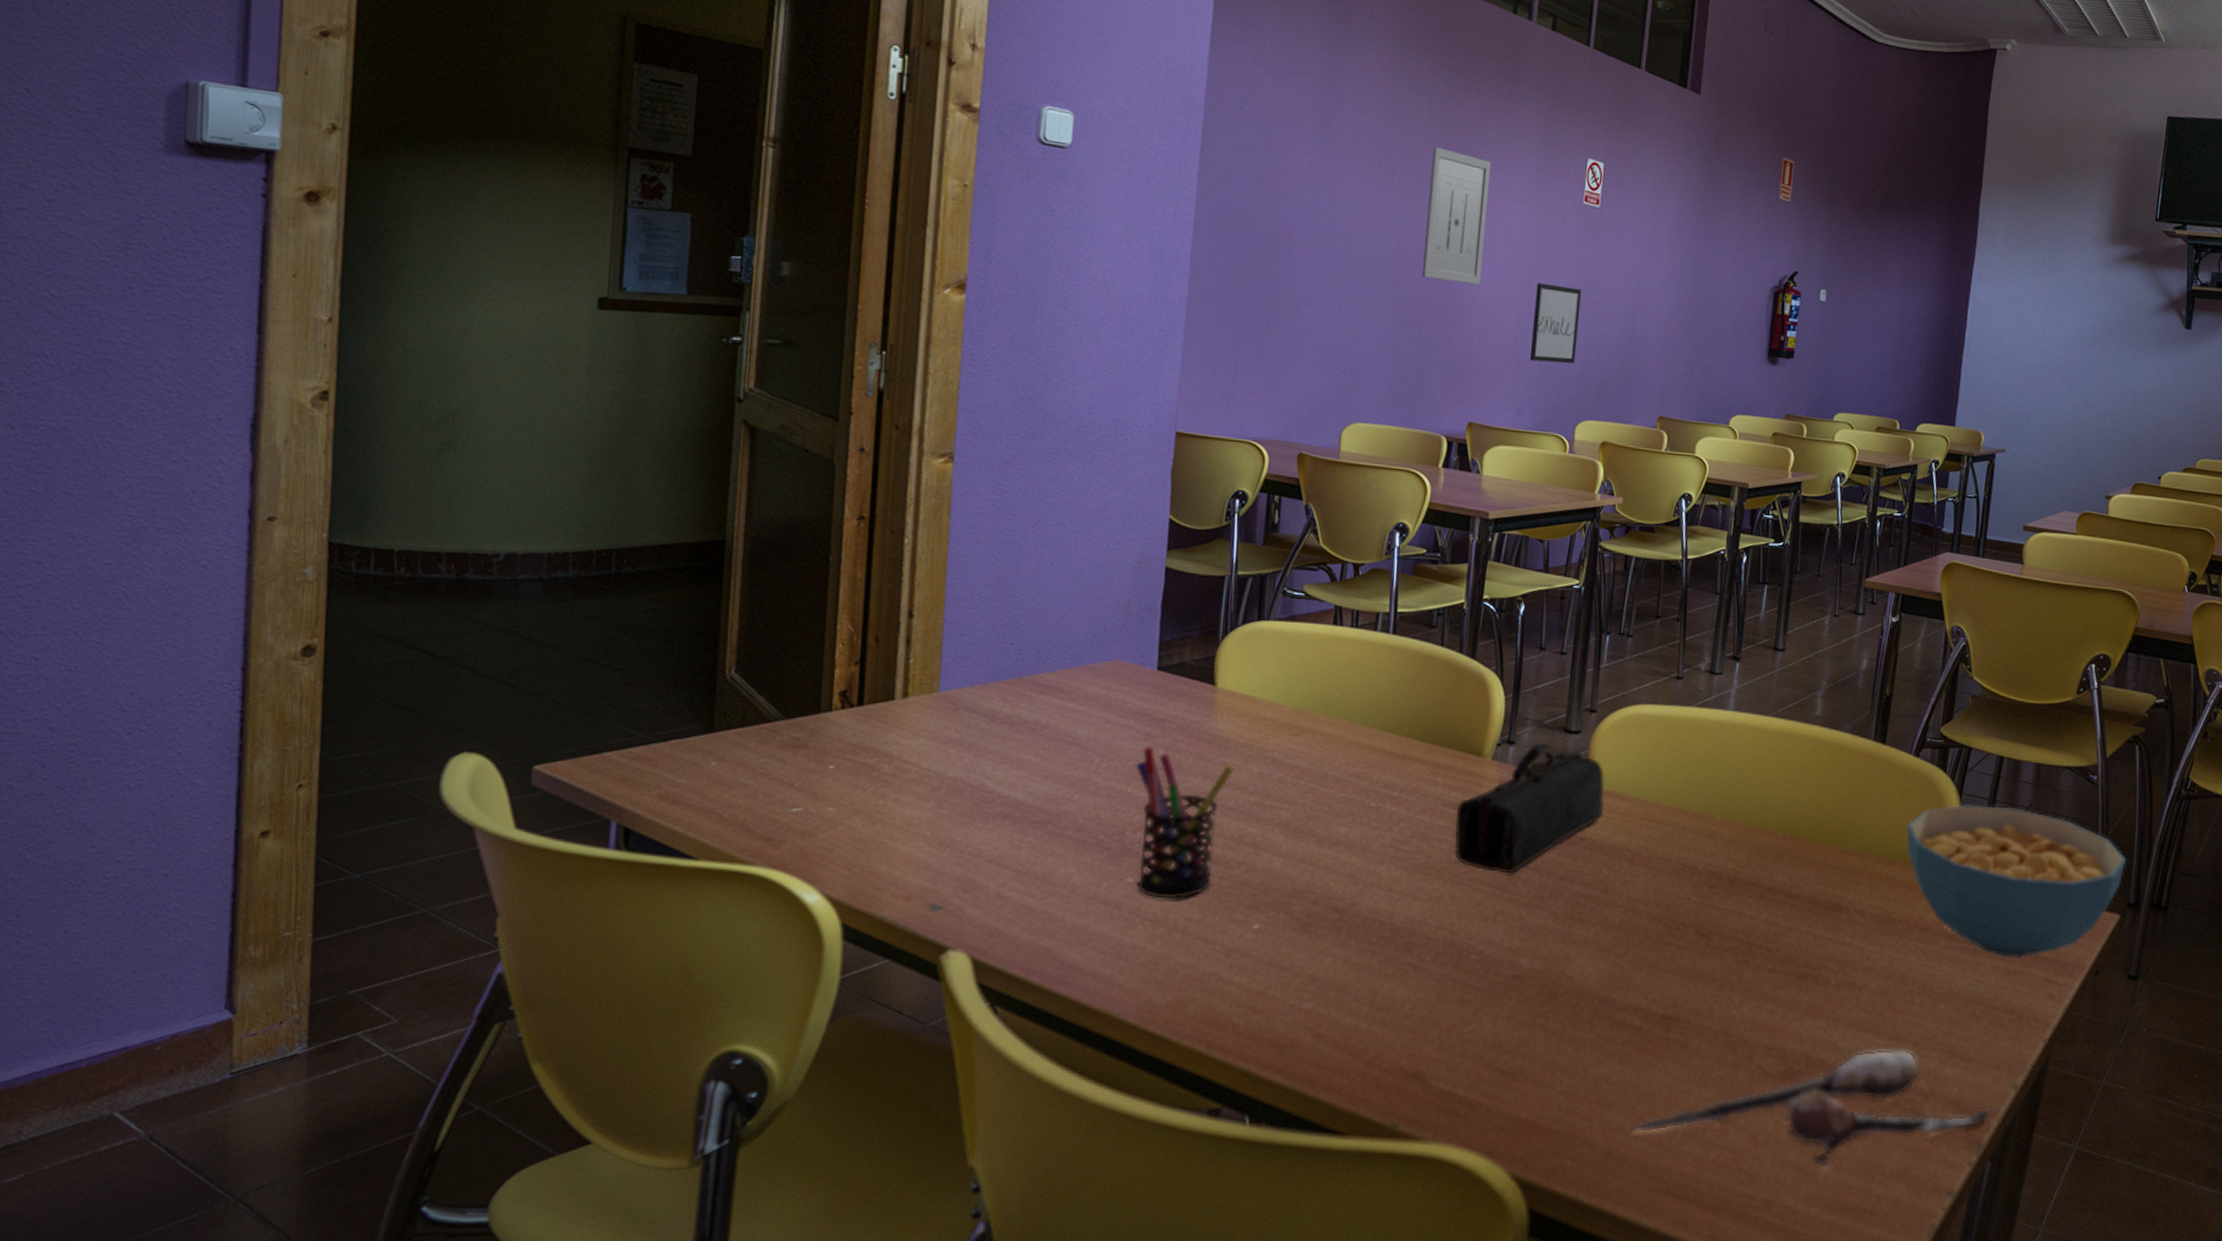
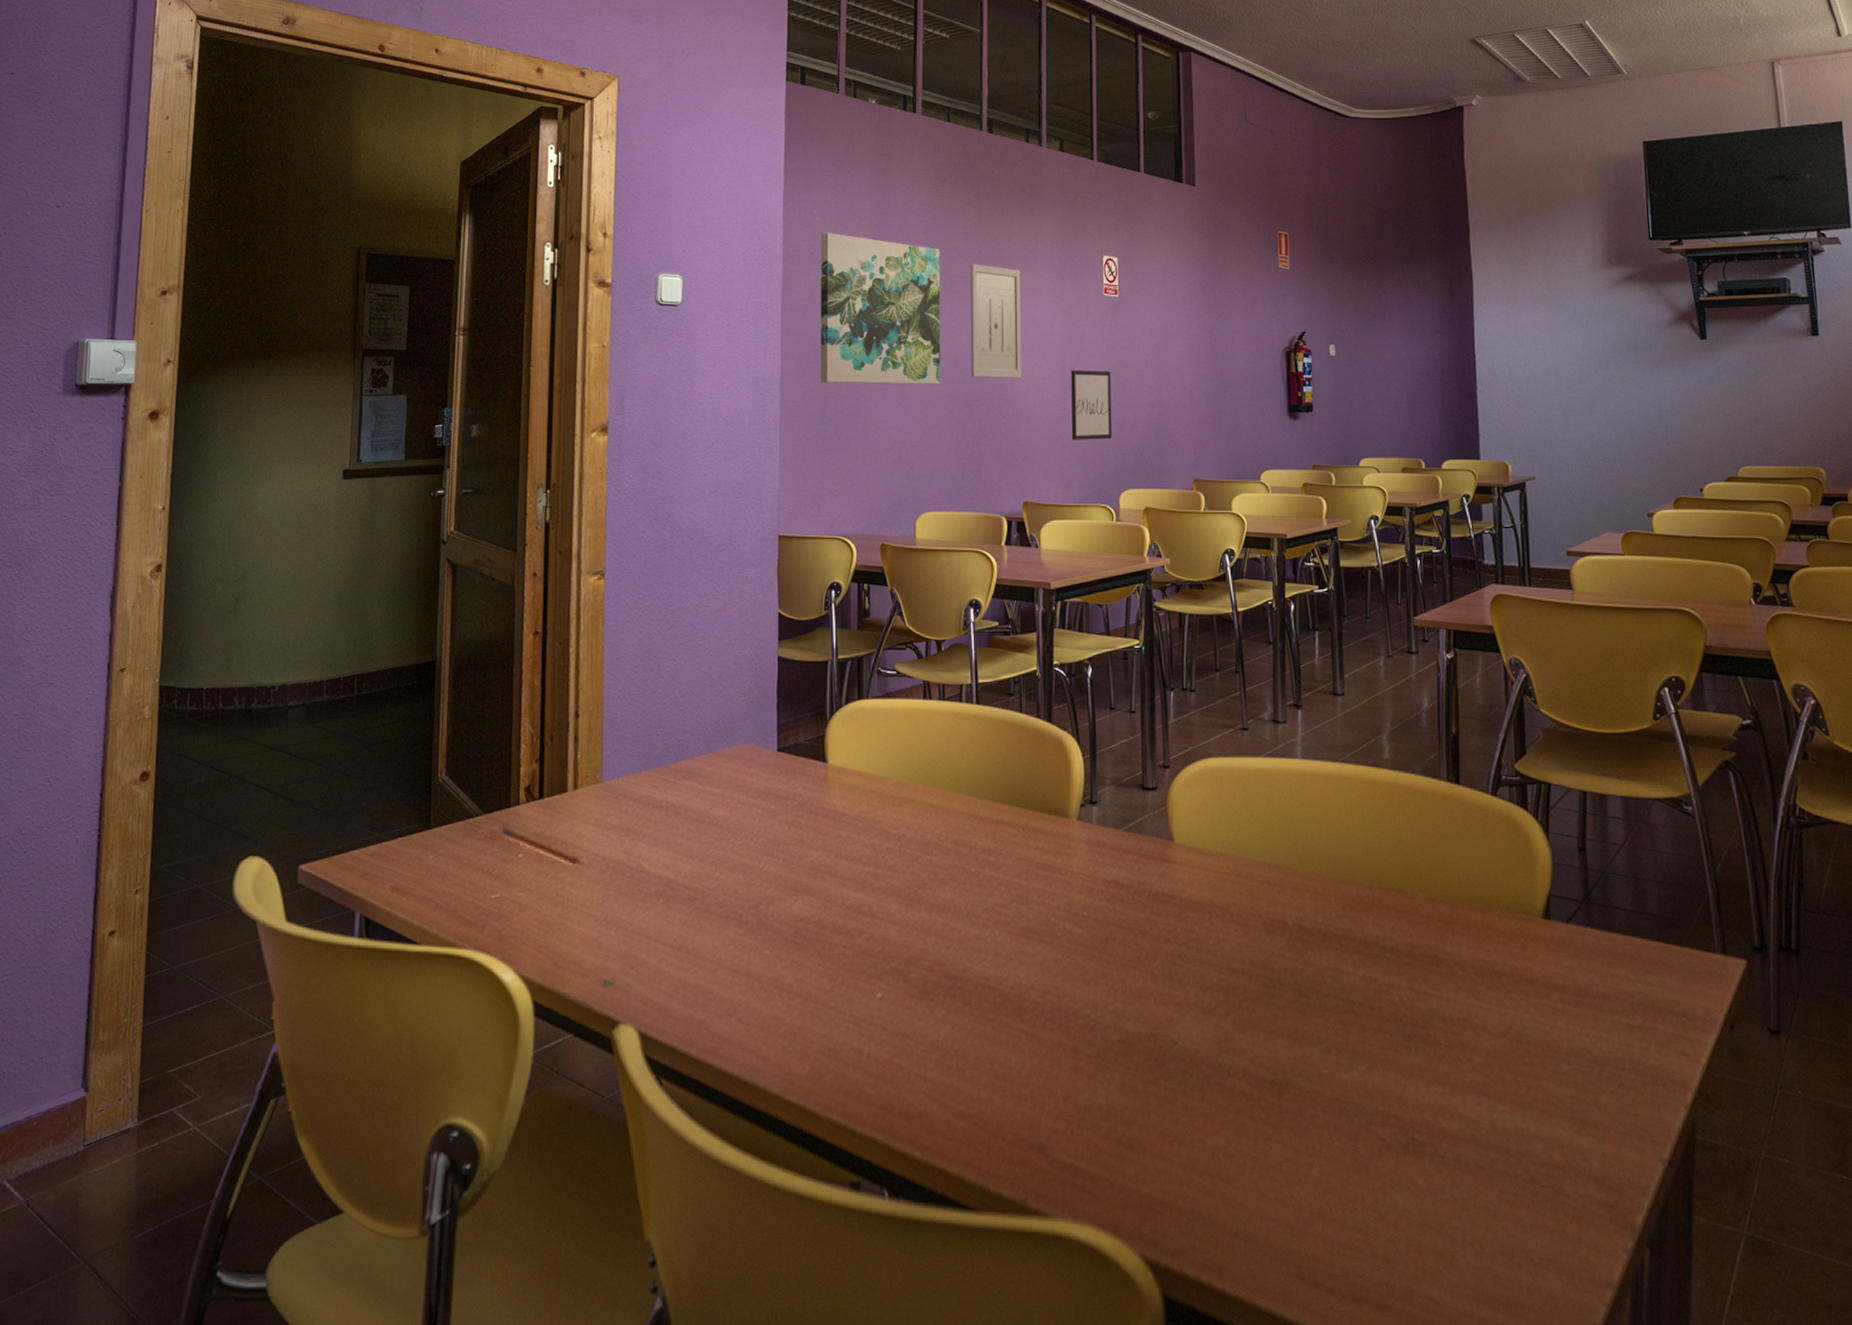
pencil: none [807,735,910,780] -> present [501,827,582,865]
pen holder: present [1135,745,1235,900] -> none [765,822,849,970]
wall art: none [1240,85,1399,282] -> present [820,233,941,385]
pencil case: present [1454,742,1605,874] -> none [1049,801,1189,935]
spoon: present [1632,1050,1992,1169] -> none [1256,1117,1641,1254]
cereal bowl: present [1907,804,2127,959] -> none [1496,844,1743,1012]

